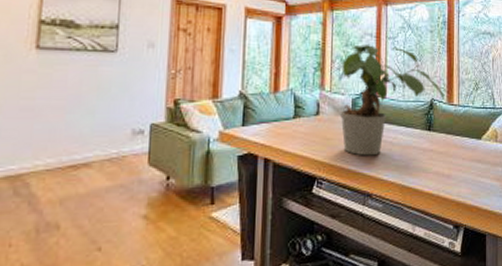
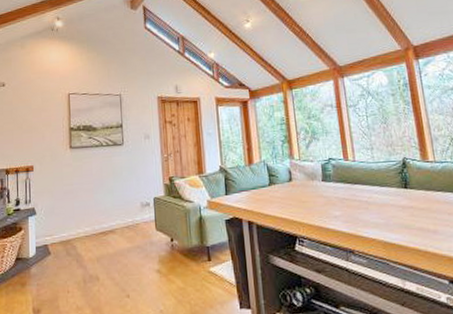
potted plant: present [340,43,445,156] -> none [307,113,418,216]

